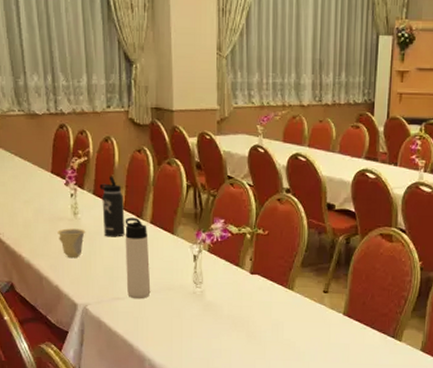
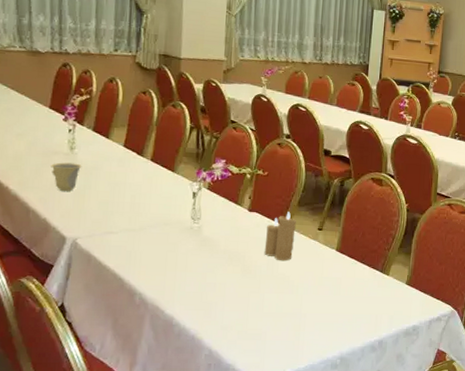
thermos bottle: present [99,176,125,237] -> none [100,114,125,173]
thermos bottle: present [125,217,151,299] -> none [121,154,148,234]
candle: none [268,273,300,327] -> present [264,212,296,261]

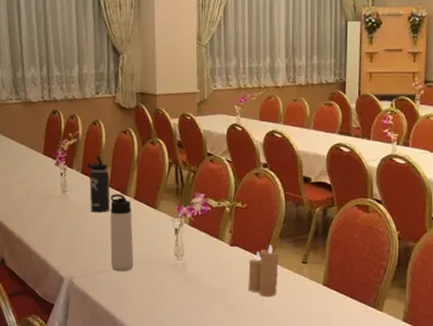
cup: present [51,162,82,191] -> none [47,205,74,233]
thermos bottle: none [100,114,125,173] -> present [87,156,110,213]
thermos bottle: none [121,154,148,234] -> present [110,194,134,272]

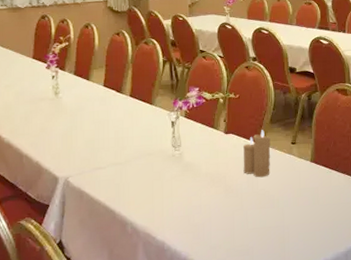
thermos bottle: present [87,156,110,213] -> none [80,57,105,112]
thermos bottle: present [110,194,134,272] -> none [105,93,132,167]

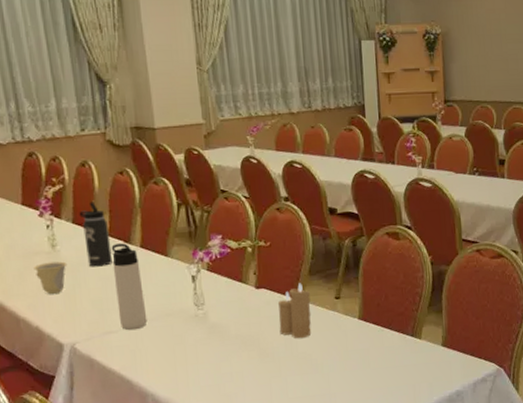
cup: none [39,107,67,134] -> present [34,261,68,294]
thermos bottle: none [80,57,105,112] -> present [79,201,112,267]
thermos bottle: none [105,93,132,167] -> present [111,243,148,331]

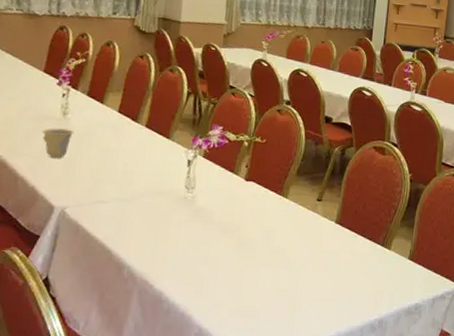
thermos bottle: present [79,201,112,267] -> none [93,78,120,139]
thermos bottle: present [111,243,148,331] -> none [112,120,142,203]
candle: present [278,283,312,339] -> none [260,181,295,234]

